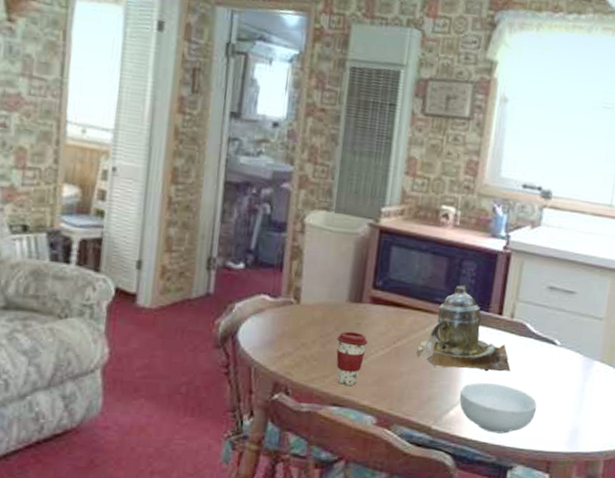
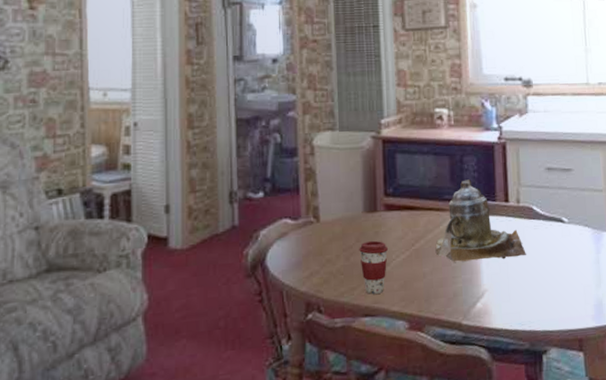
cereal bowl: present [459,382,537,434] -> none [482,269,559,319]

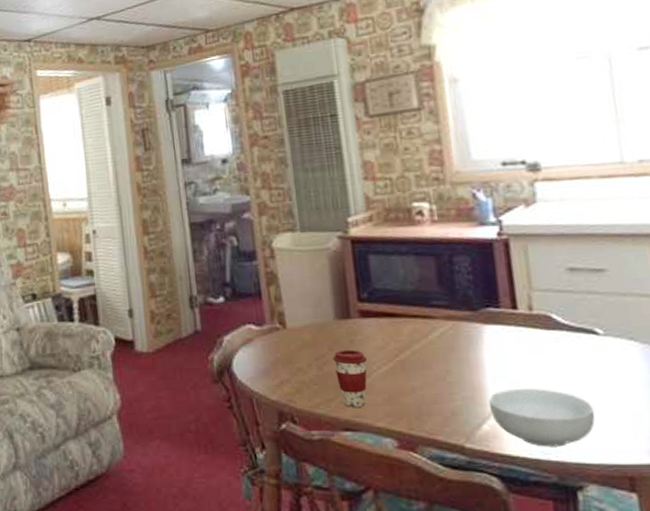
teapot: present [435,179,526,262] -> none [424,283,546,377]
cereal bowl: none [482,269,559,319] -> present [488,389,595,447]

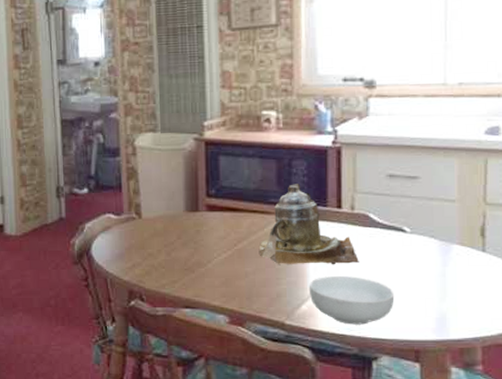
coffee cup: present [333,349,368,407] -> none [180,238,210,288]
teapot: none [424,283,546,377] -> present [259,184,359,265]

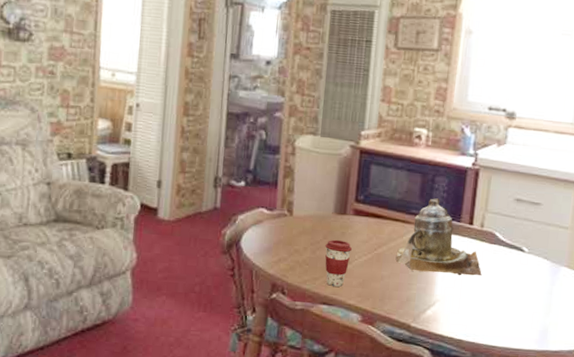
coffee cup: none [180,238,210,288] -> present [325,239,353,287]
cereal bowl: present [308,276,395,325] -> none [435,285,508,332]

